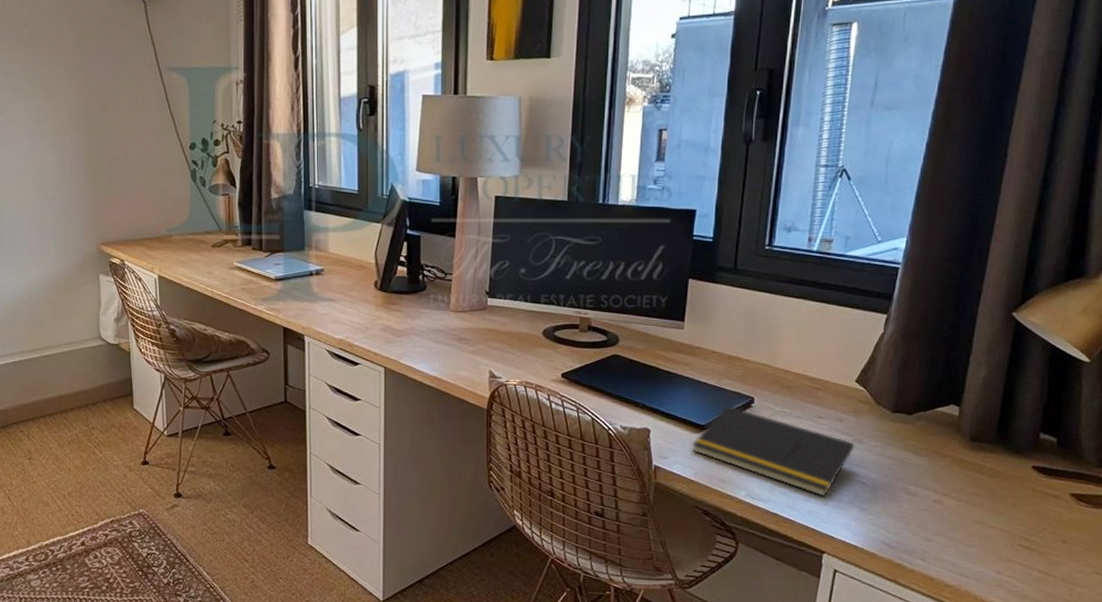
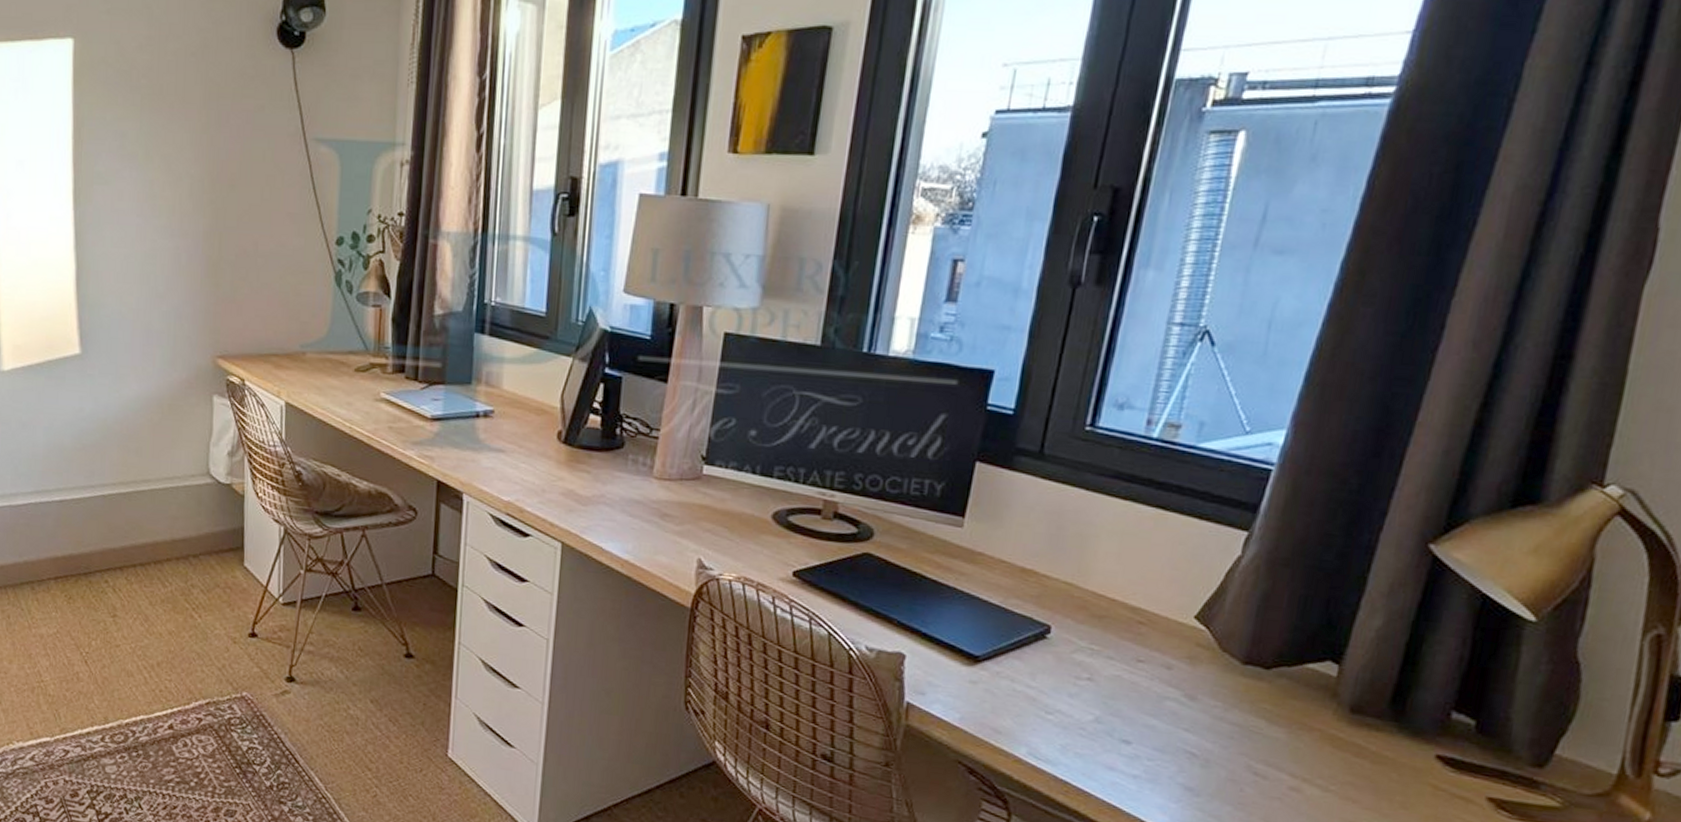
notepad: present [692,405,854,497] -> none [960,633,1184,767]

